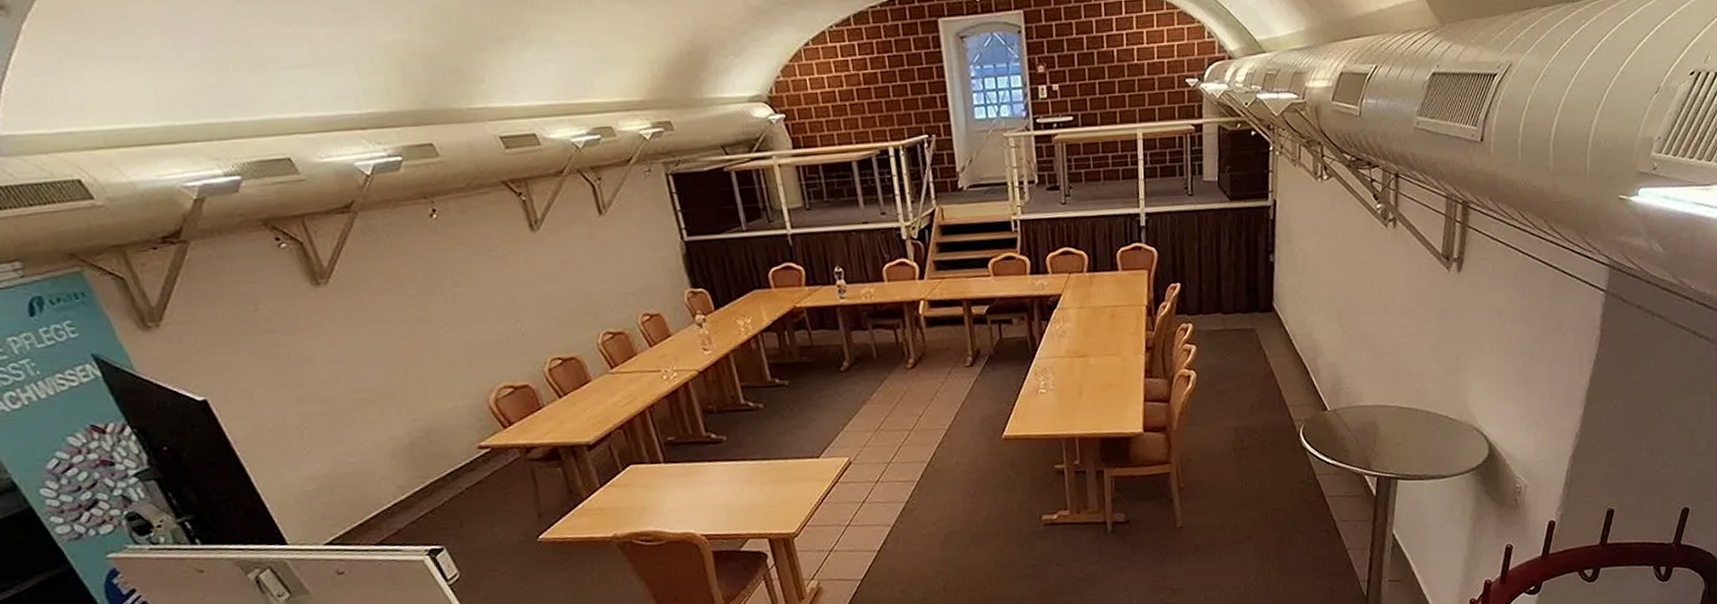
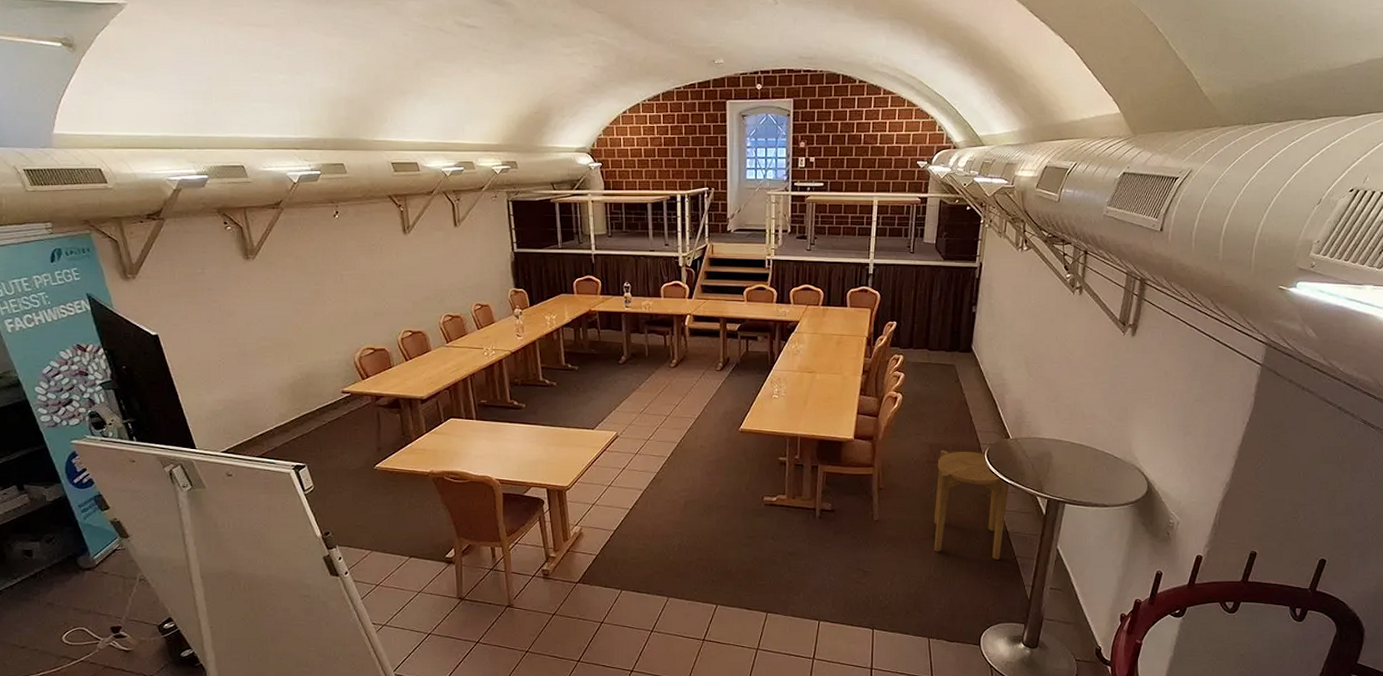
side table: none [1245,431,1332,556] -> present [934,450,1010,560]

